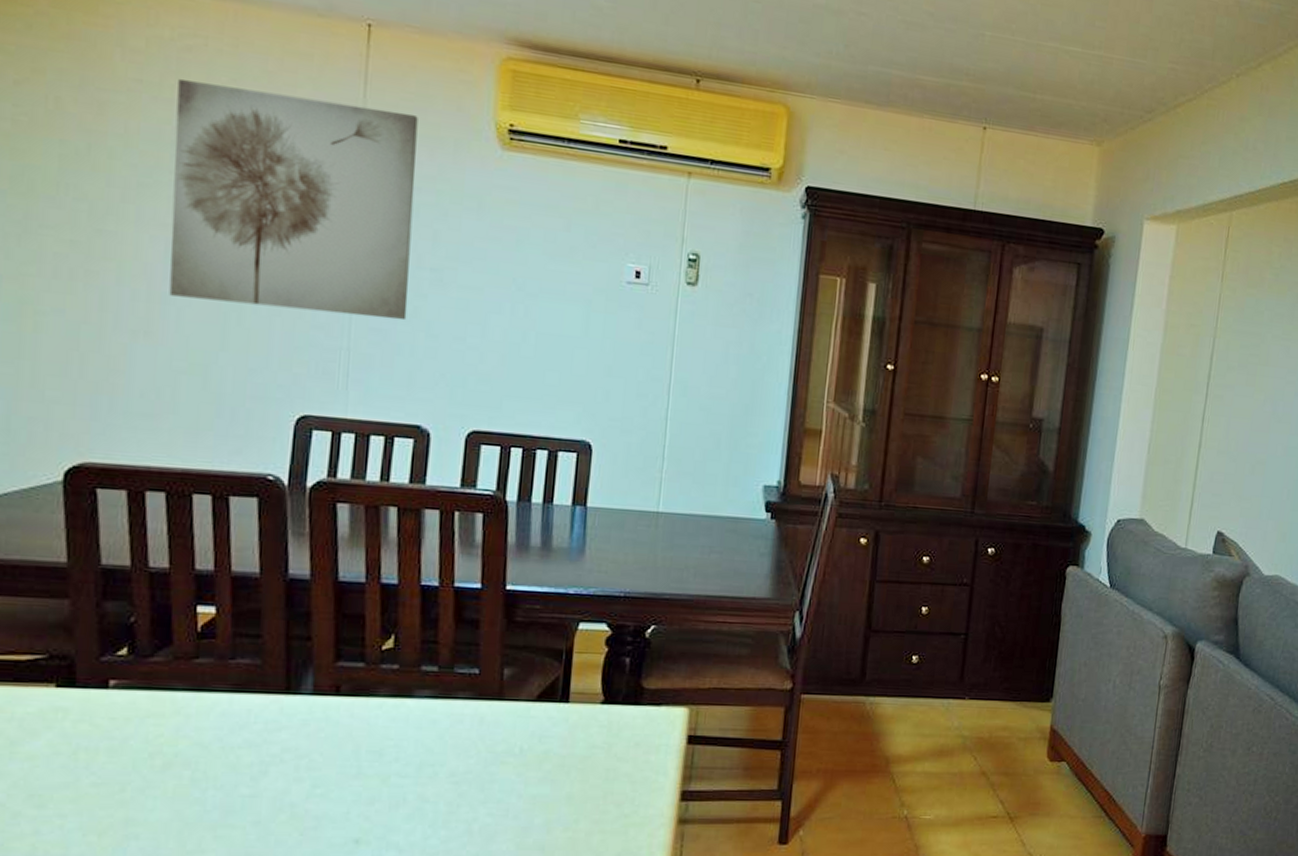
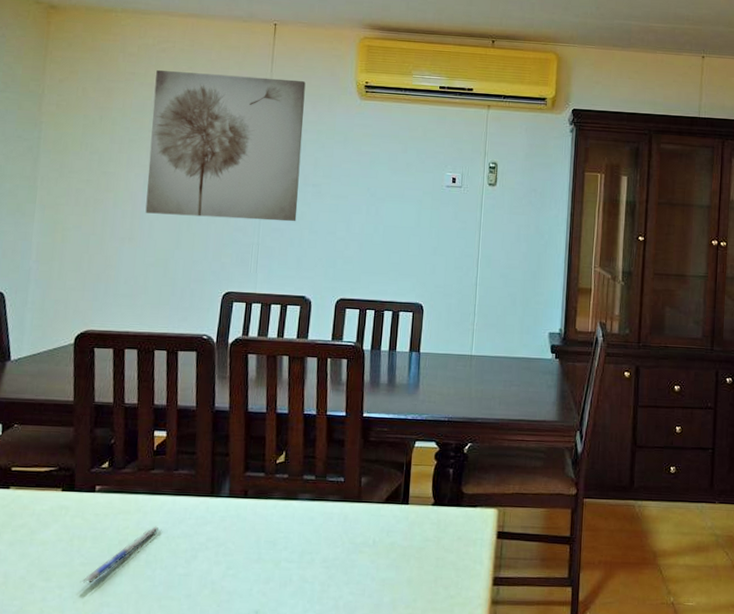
pen: none [91,733,214,810] -> present [80,526,162,584]

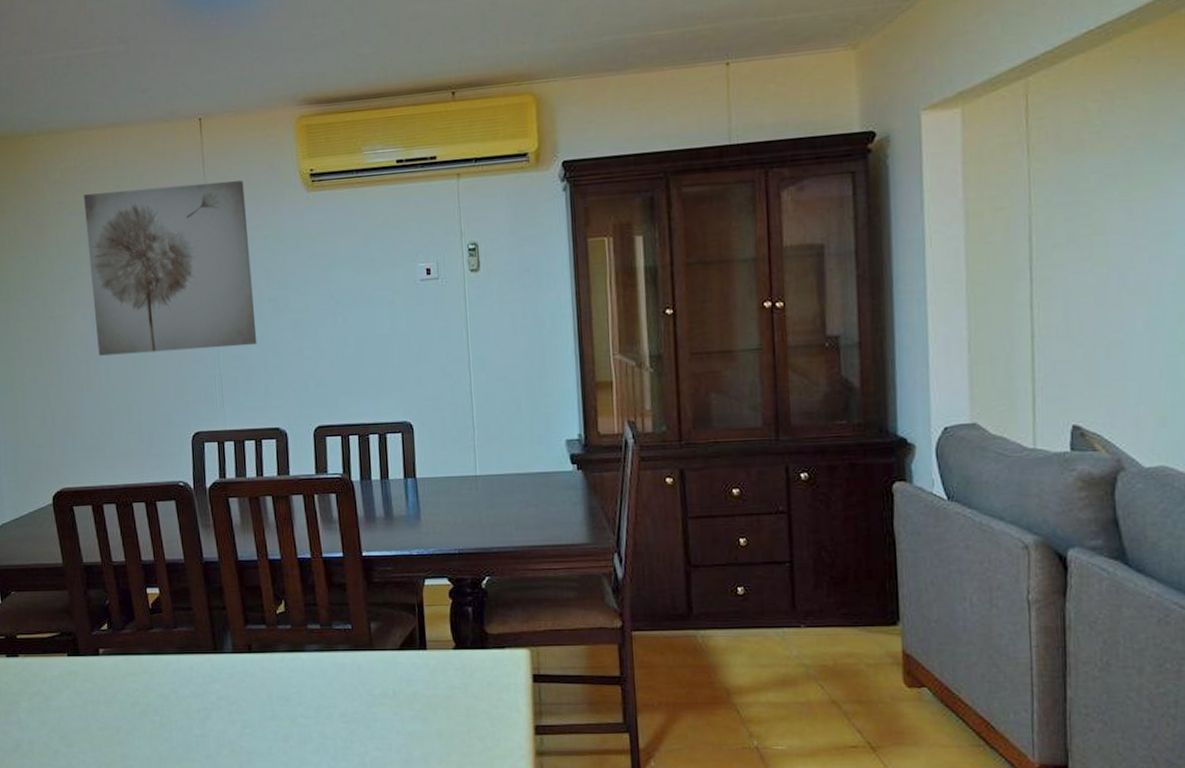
pen: present [80,526,162,584] -> none [100,687,171,748]

